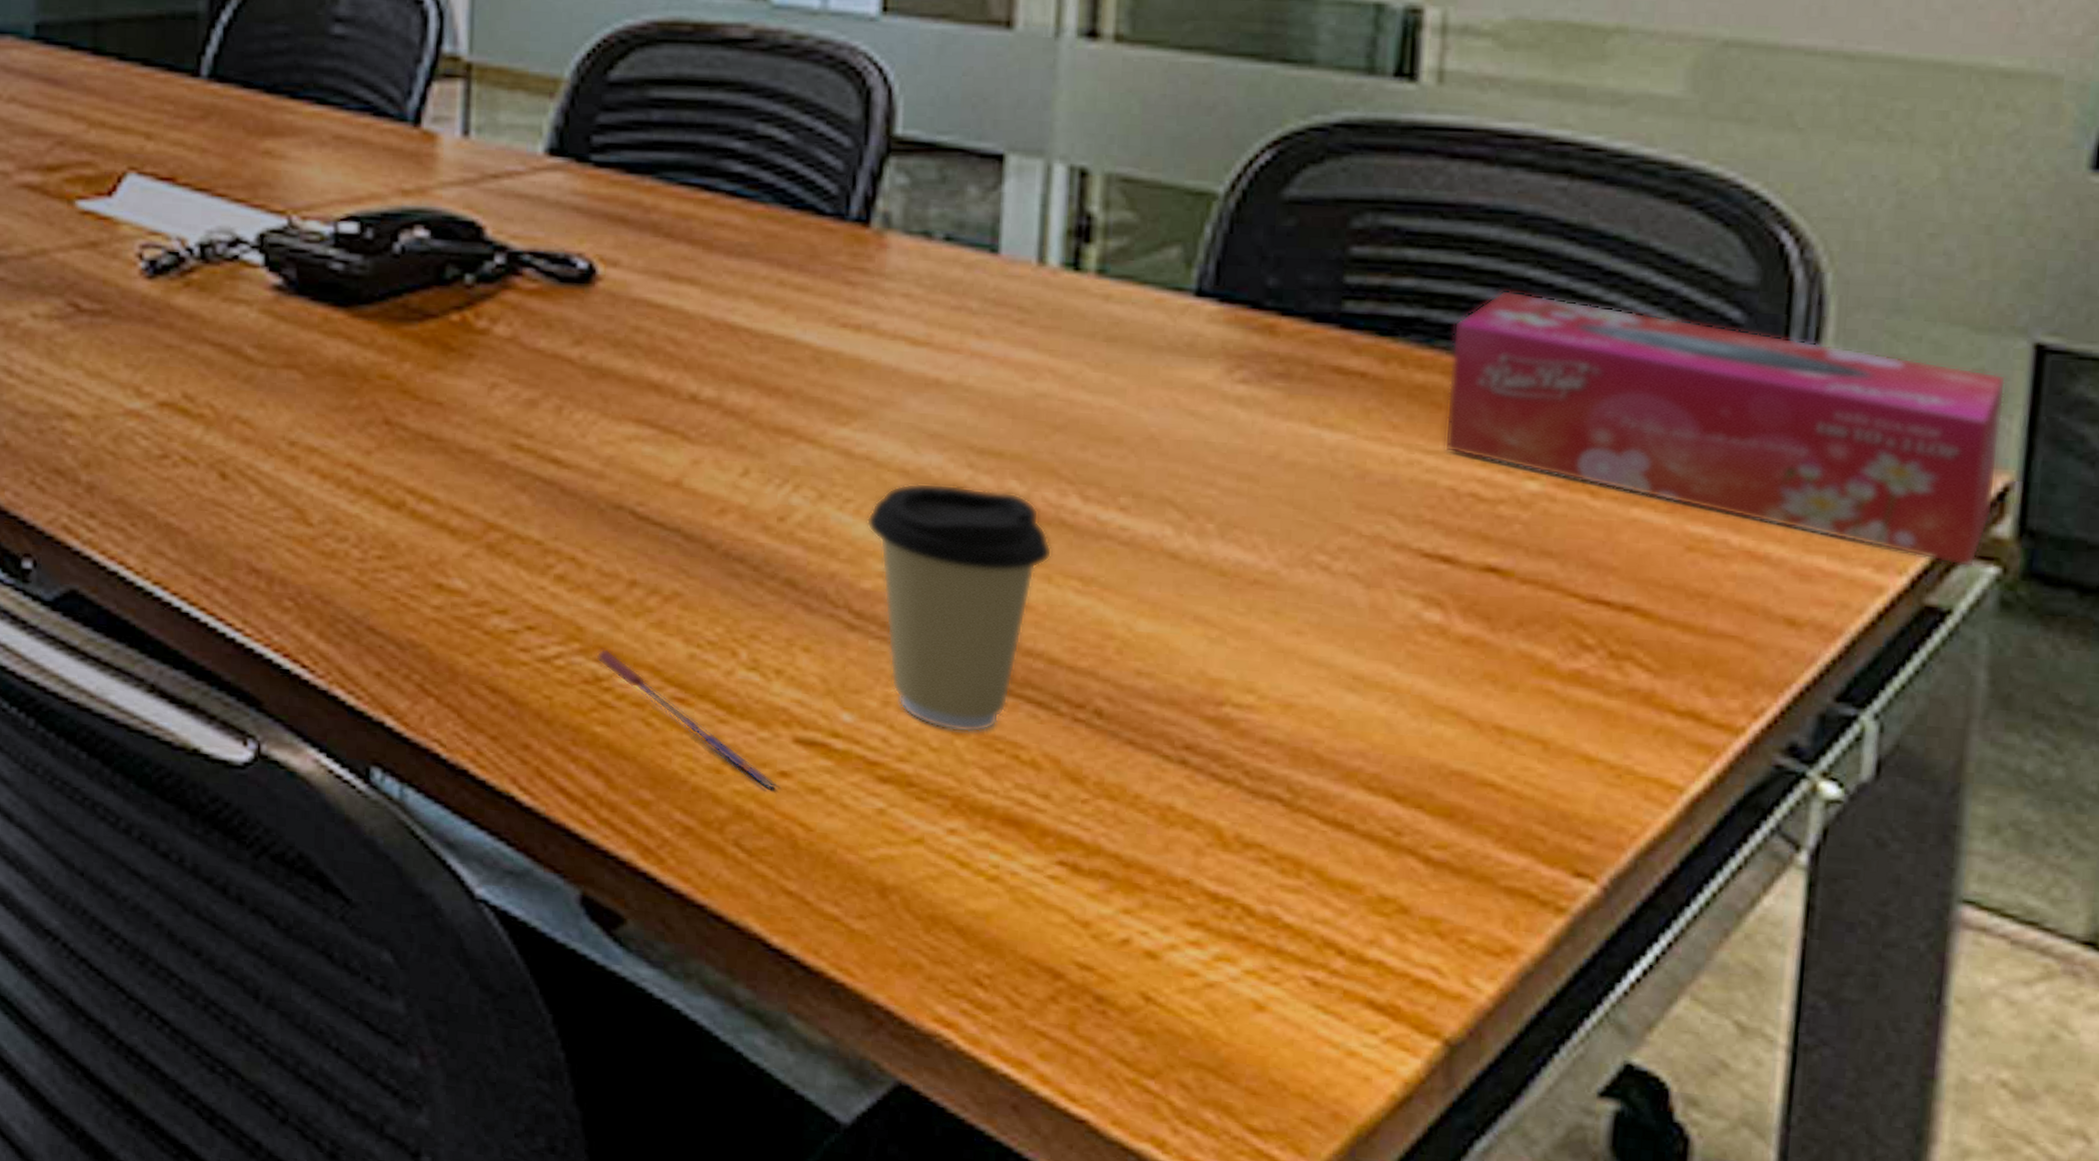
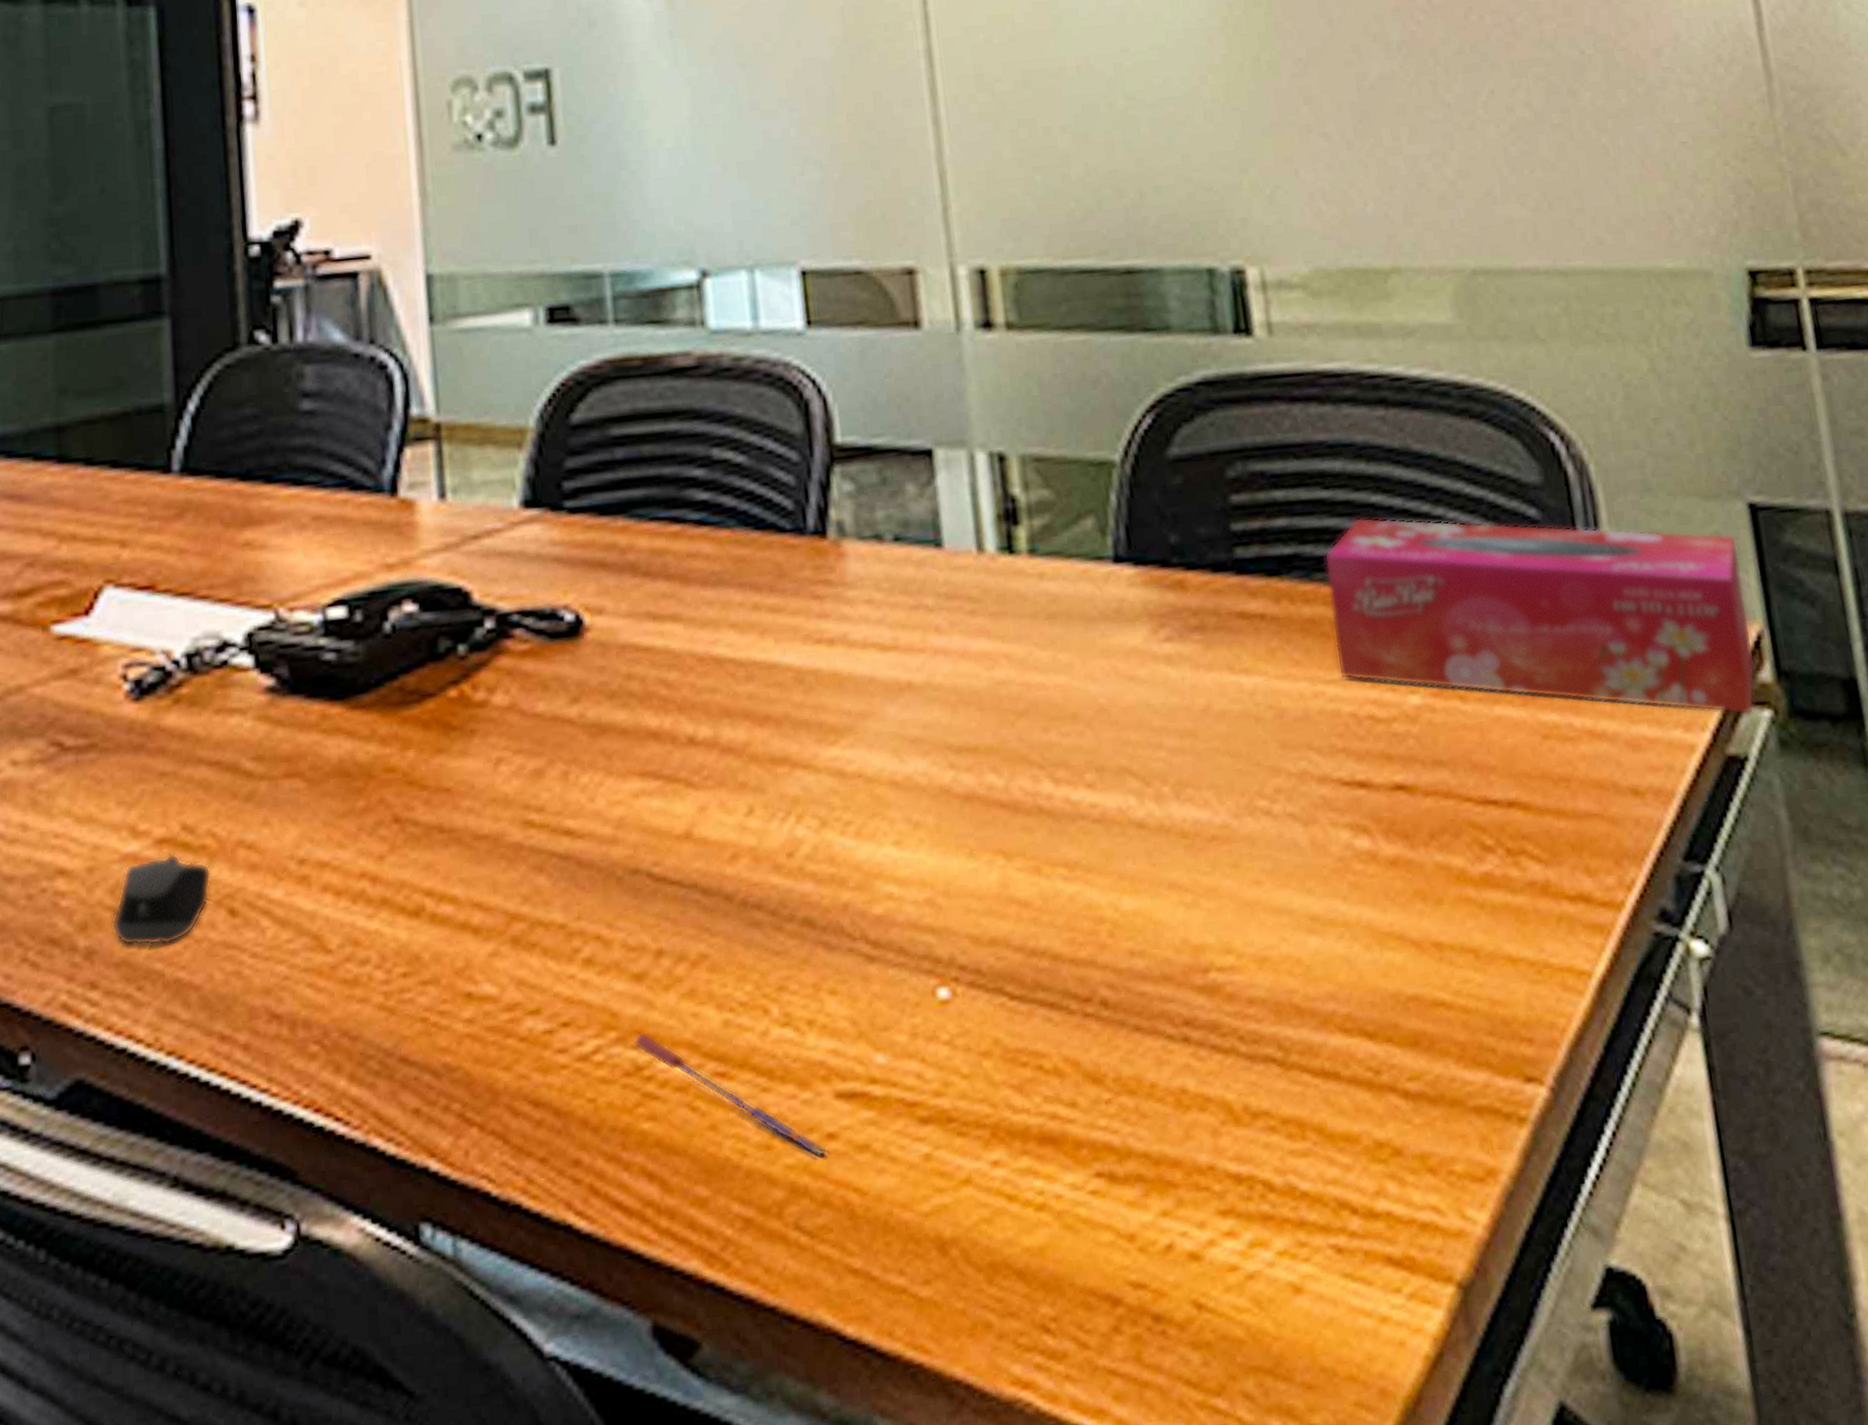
computer mouse: none [112,416,207,493] -> present [111,853,211,946]
coffee cup: present [866,483,1053,733] -> none [867,787,1037,1053]

